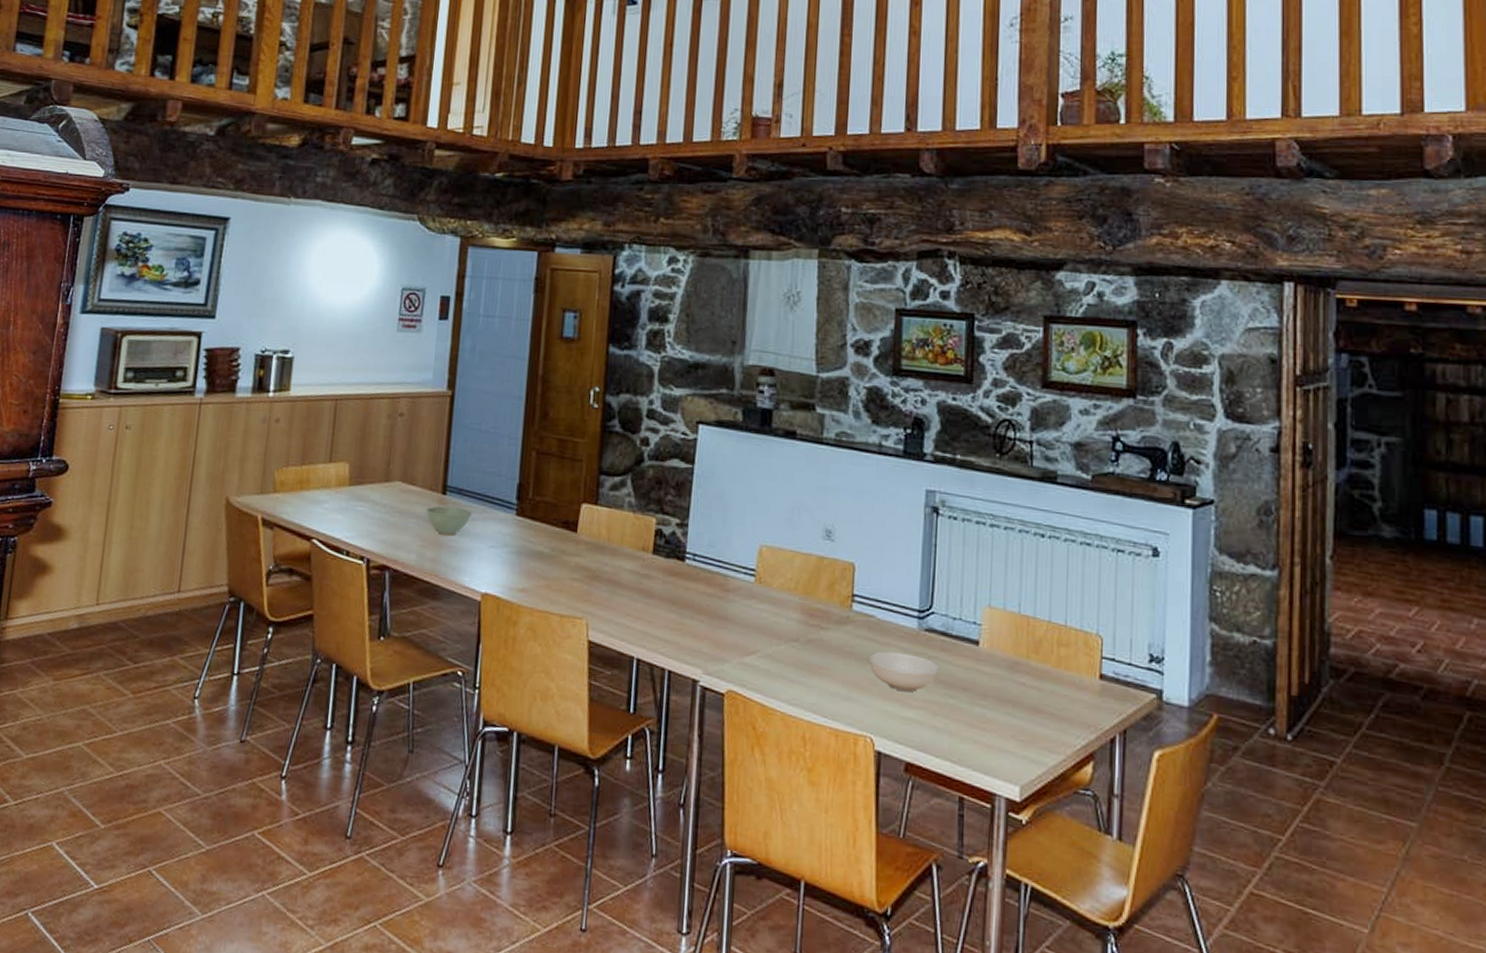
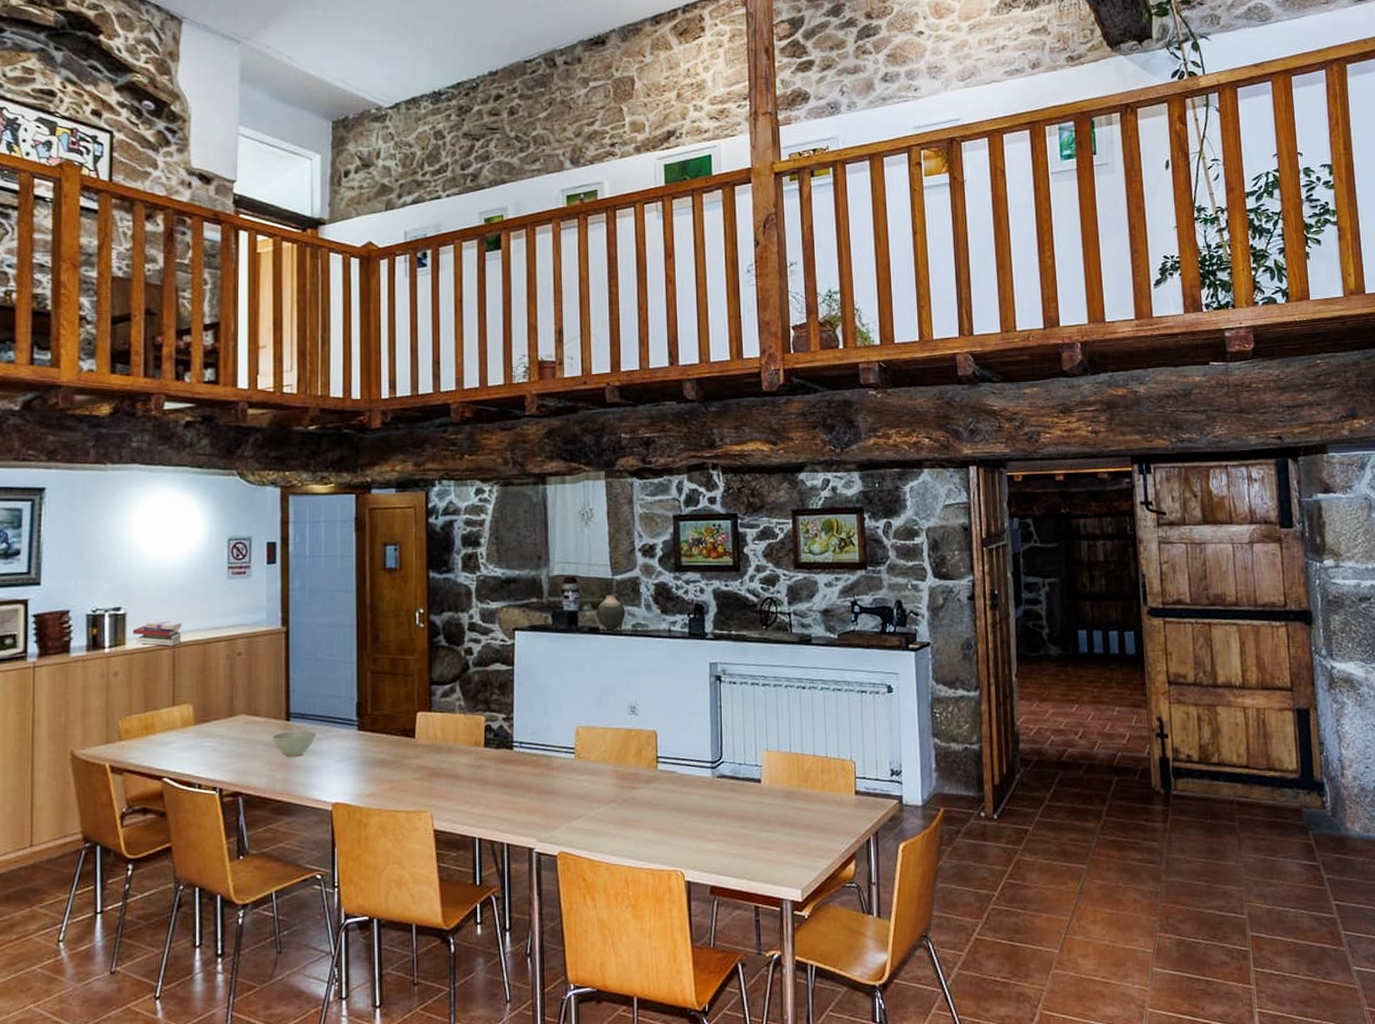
books: none [297,367,347,398] -> present [132,620,182,647]
vase: none [794,394,829,437] -> present [596,594,626,631]
bowl: present [868,651,941,693] -> none [674,798,732,830]

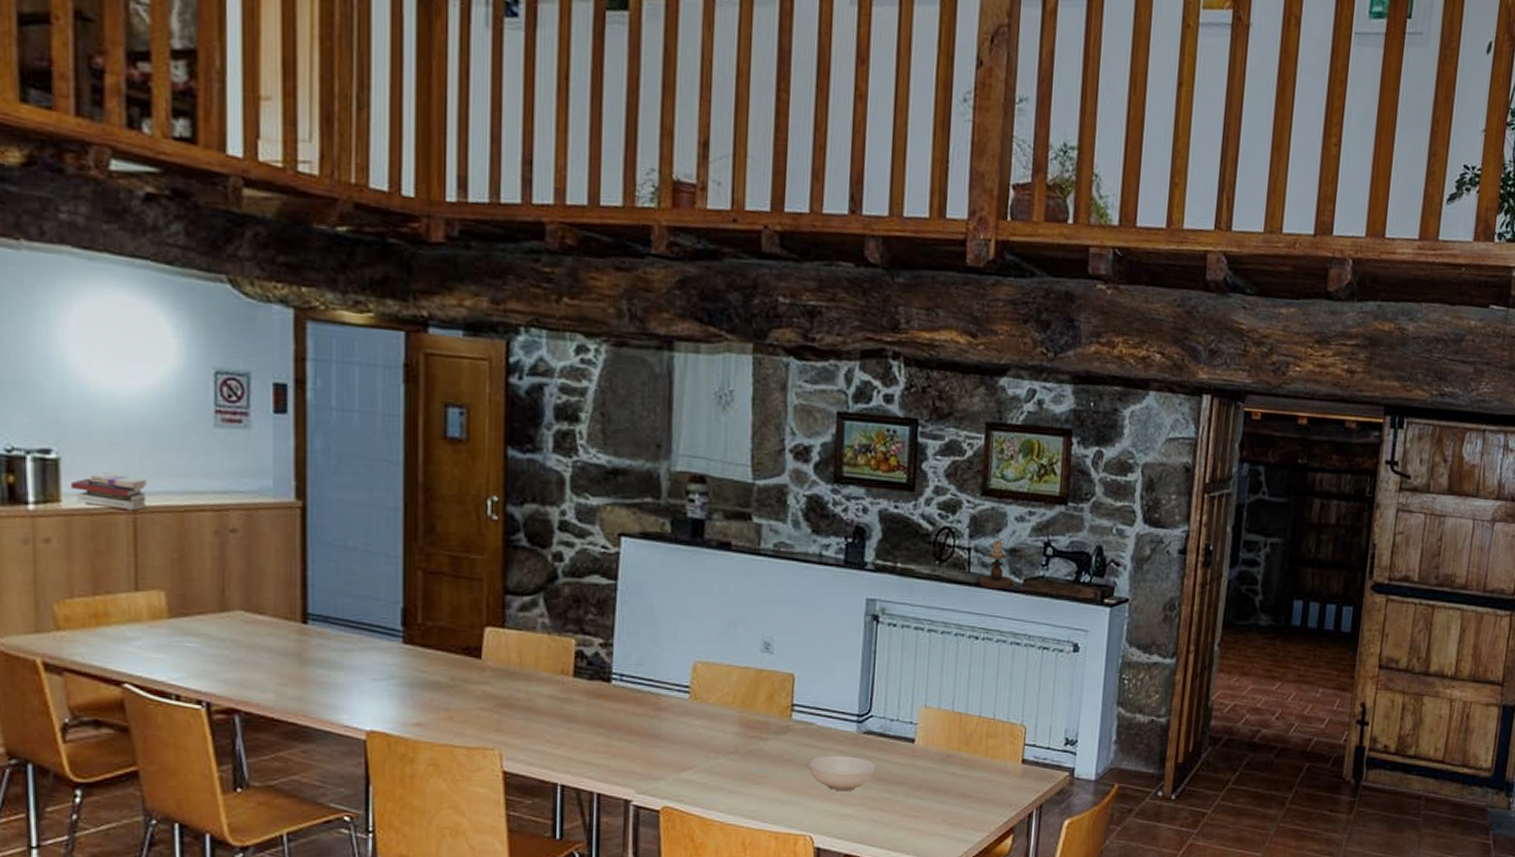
bowl: present [272,730,316,758] -> none [283,637,345,672]
vase: present [596,594,626,631] -> none [729,502,767,548]
bowl: none [674,798,732,830] -> present [808,756,878,792]
candlestick: none [801,604,830,646] -> present [979,540,1014,590]

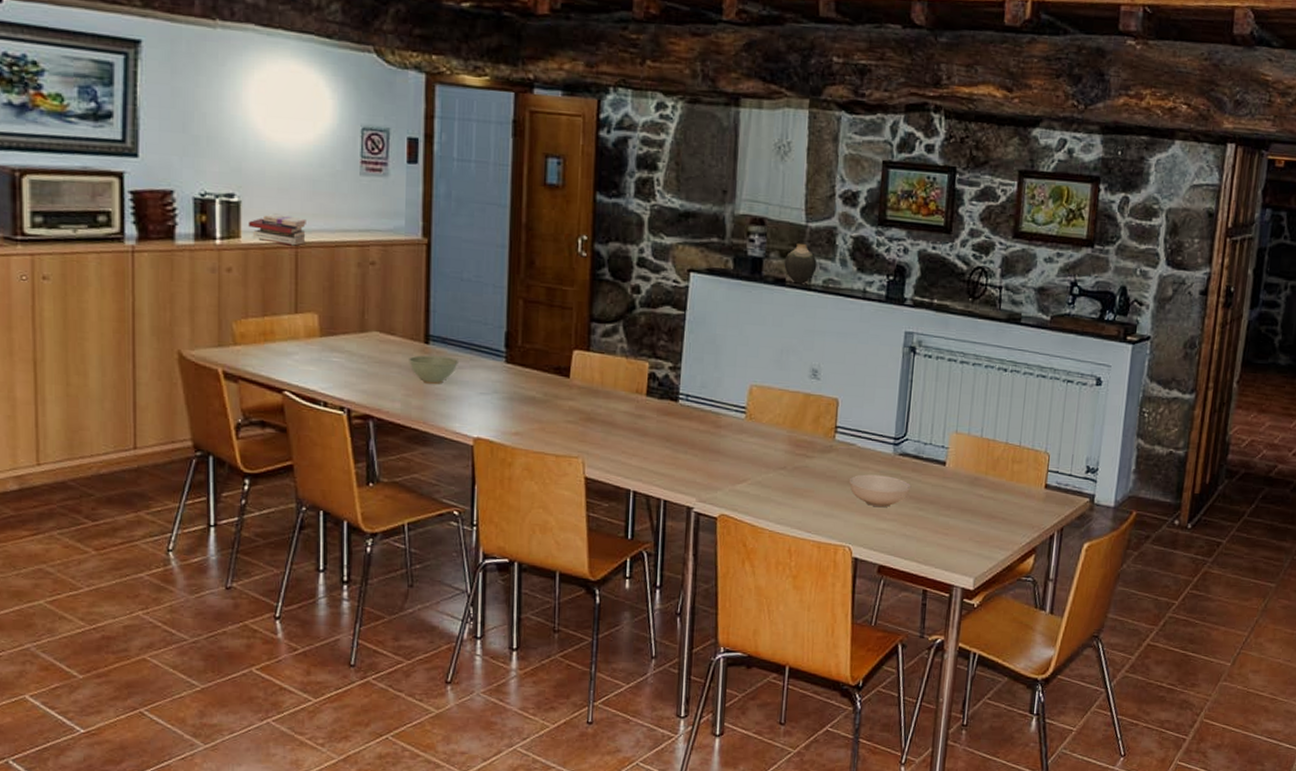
bowl: none [283,637,345,672] -> present [409,355,458,385]
vase: none [729,502,767,548] -> present [784,243,817,284]
candlestick: present [979,540,1014,590] -> none [1009,280,1041,326]

